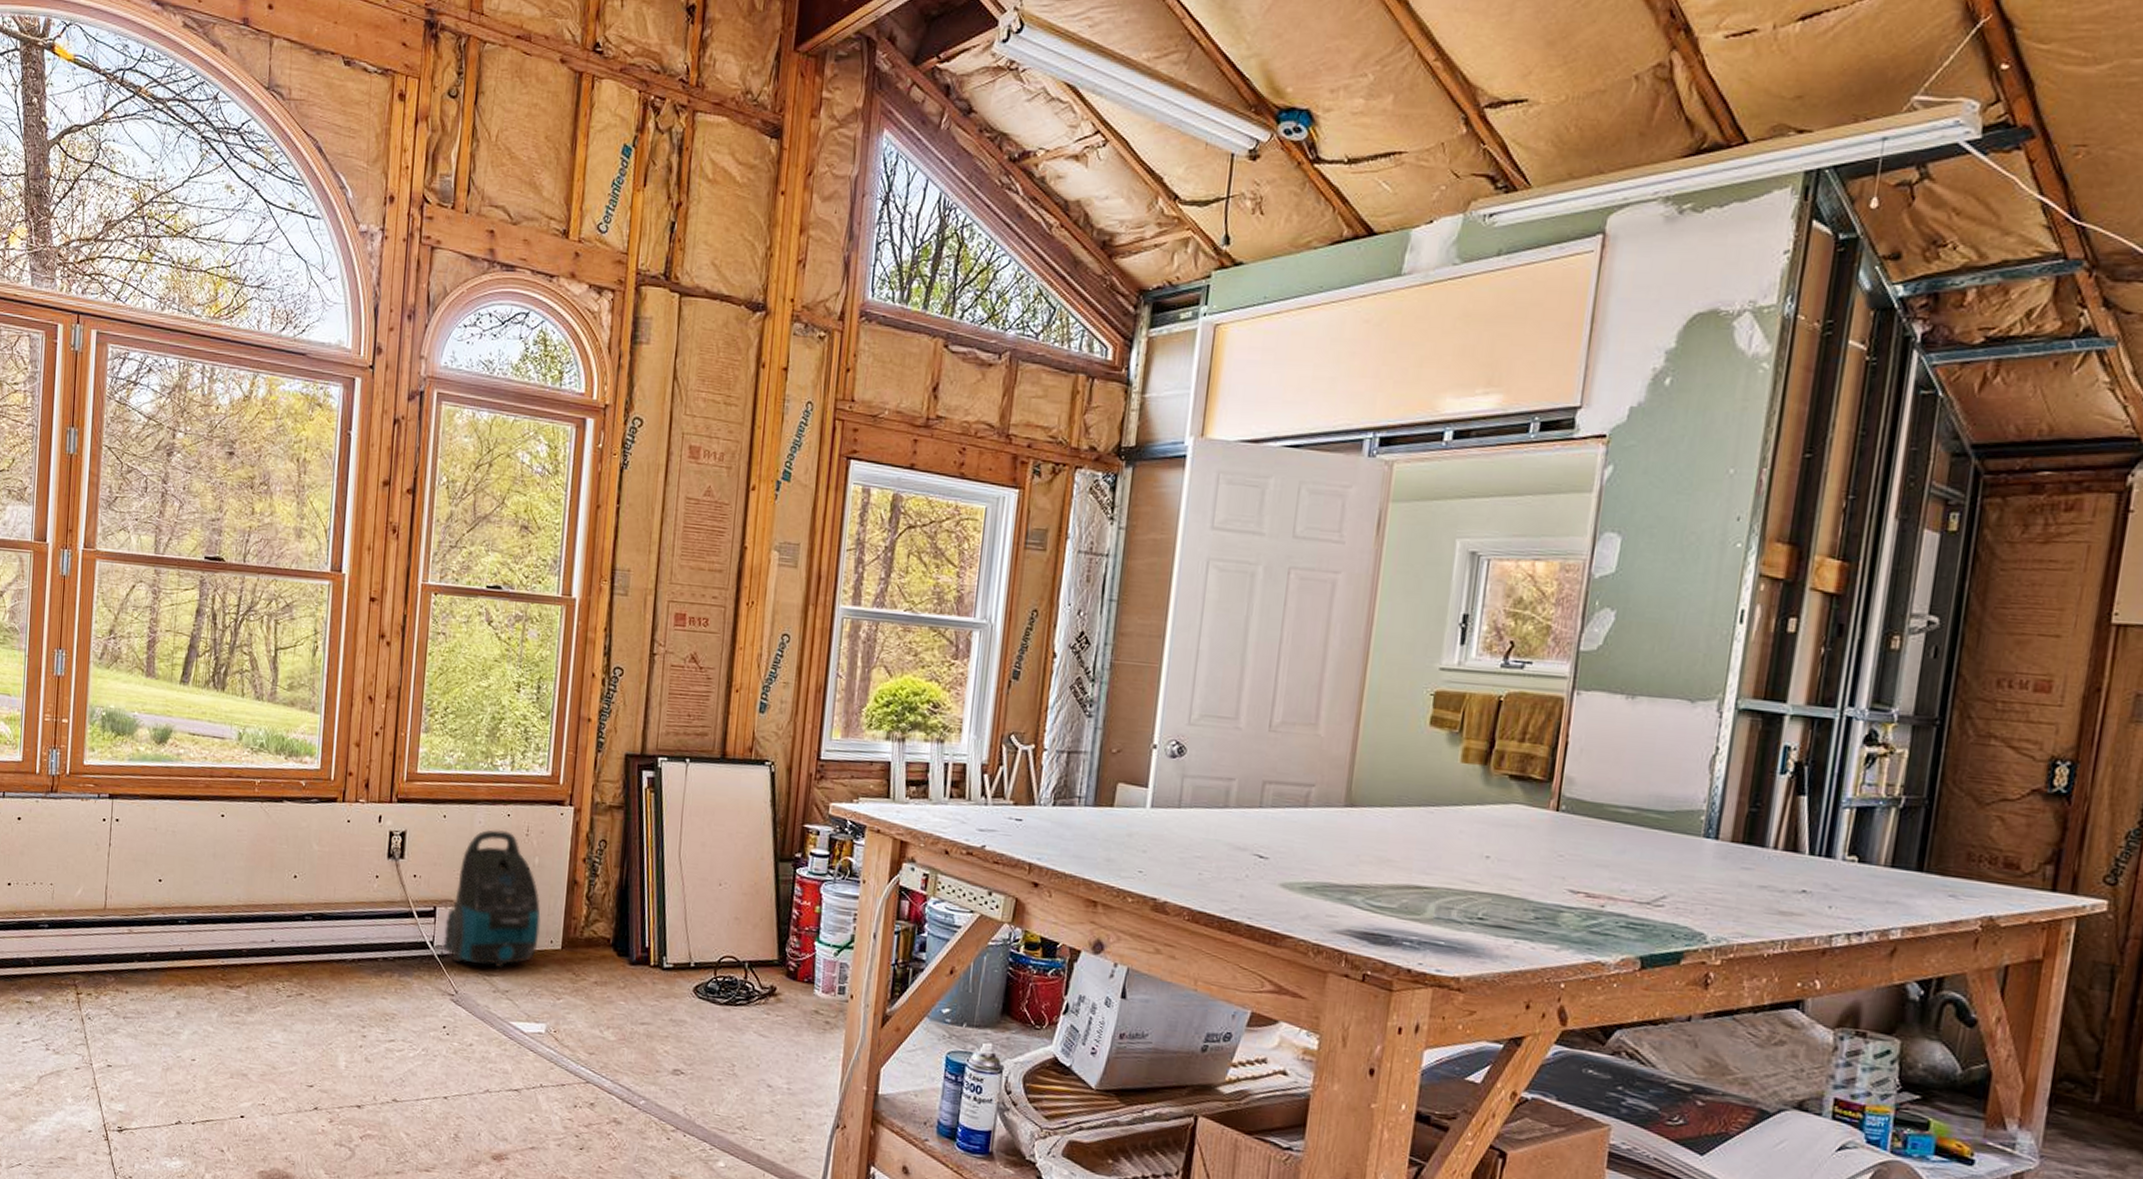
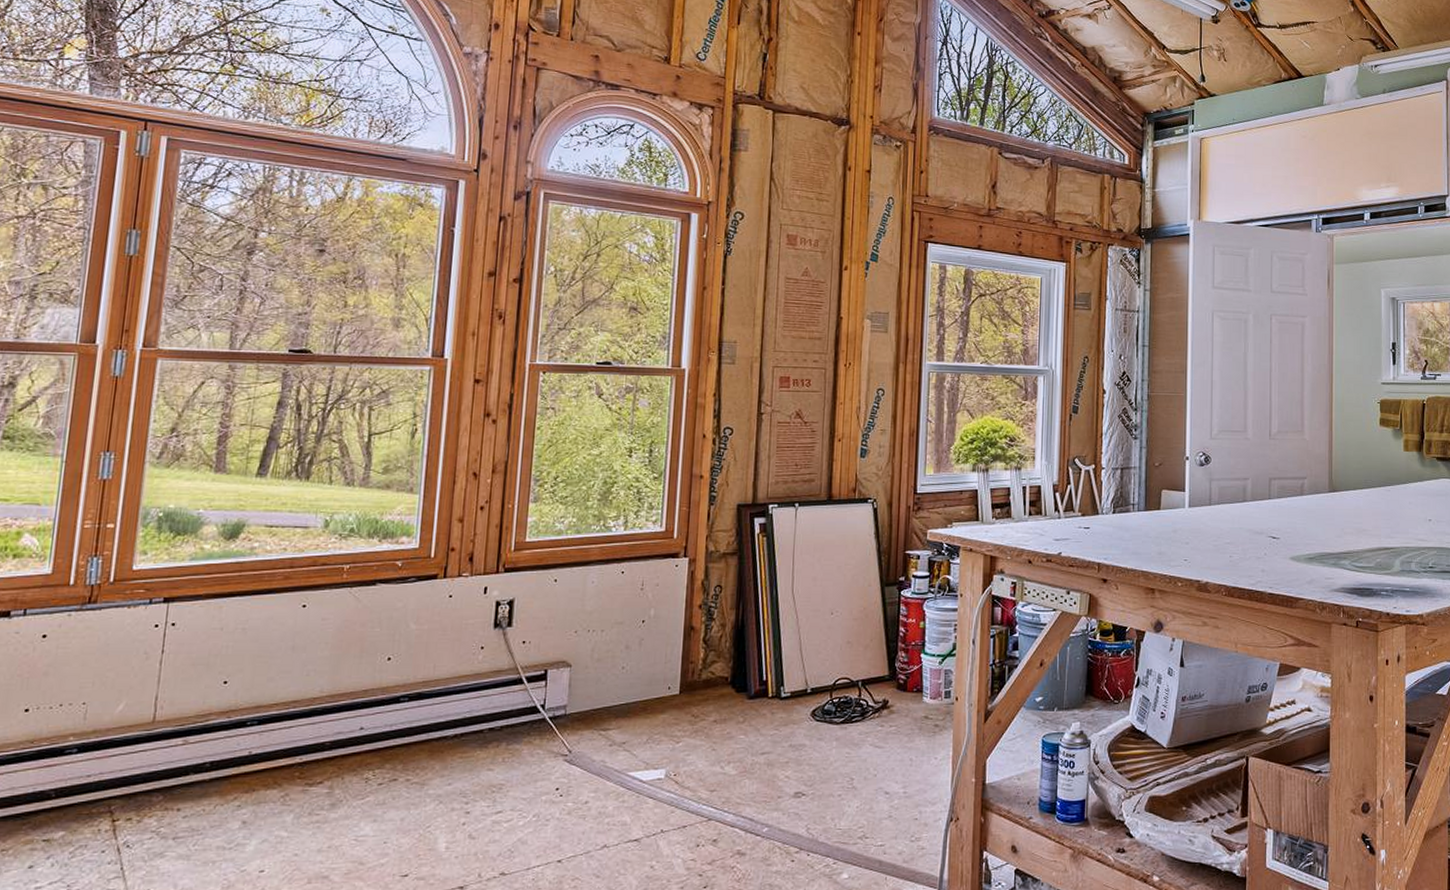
vacuum cleaner: present [442,829,541,967] -> none [554,588,658,721]

